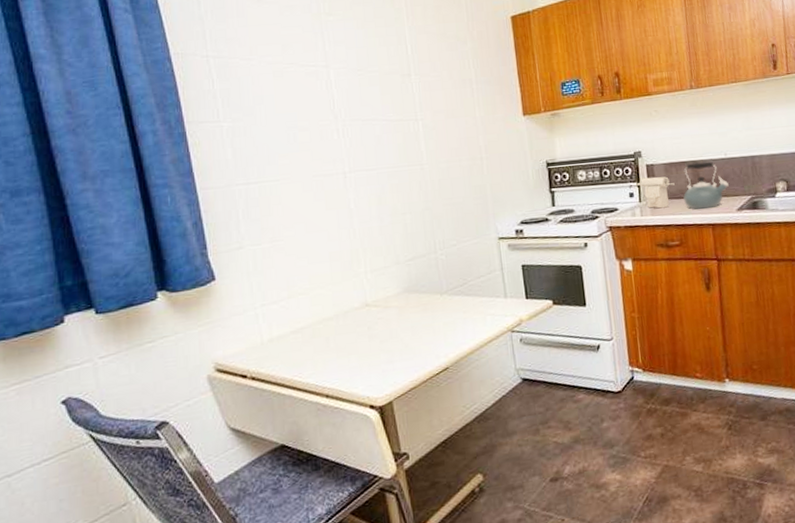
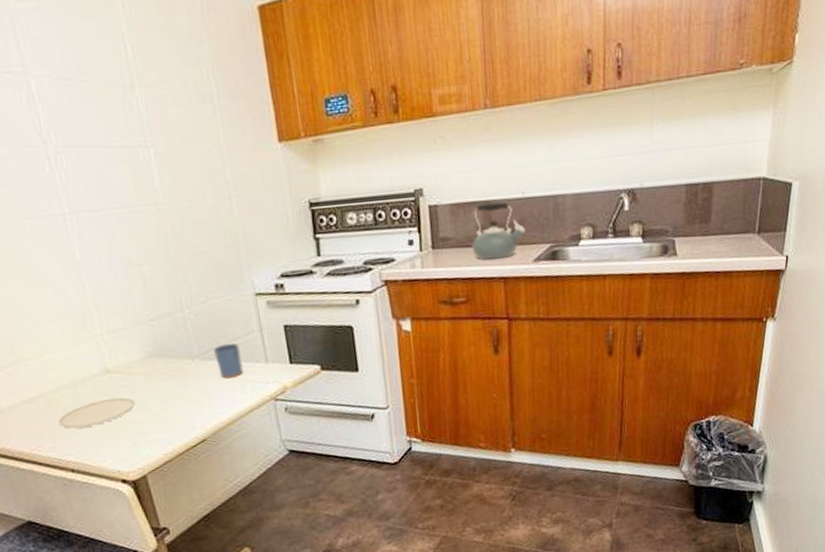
plate: none [319,328,388,357] -> present [58,397,135,429]
mug: none [460,280,485,312] -> present [214,343,243,379]
roll-top bag: present [636,176,675,209] -> none [417,220,462,259]

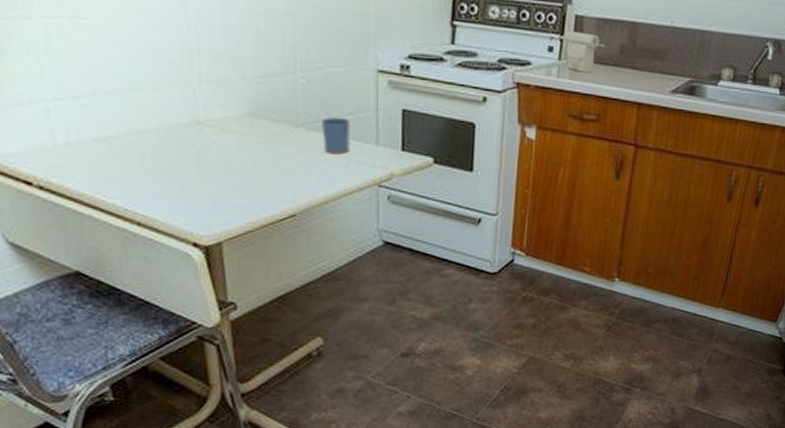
plate: present [58,397,135,429] -> none [131,152,224,179]
roll-top bag: none [417,220,462,259] -> present [559,30,605,73]
kettle: present [471,202,526,260] -> none [611,24,669,85]

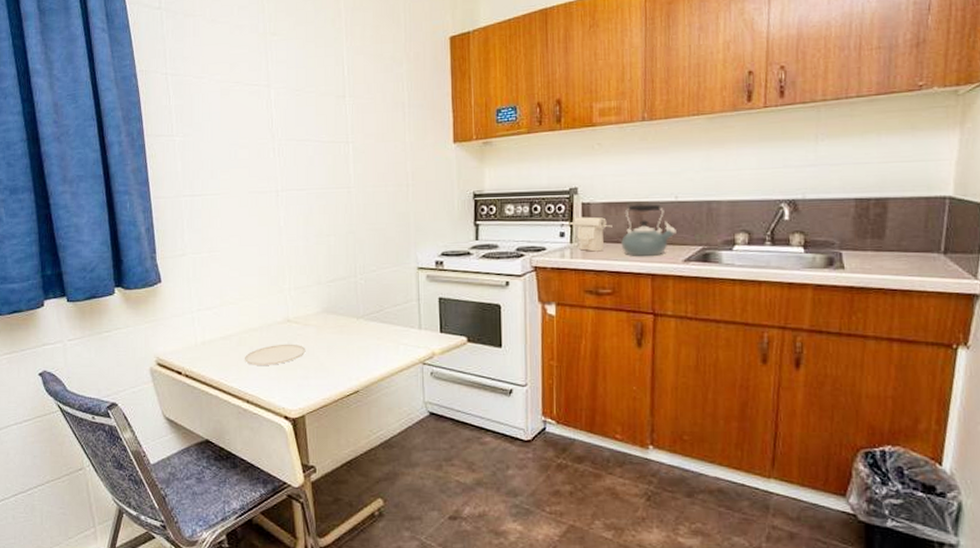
plate: none [131,152,224,179] -> present [244,343,306,365]
mug: present [322,117,350,154] -> none [377,308,398,339]
kettle: none [611,24,669,85] -> present [621,204,678,257]

